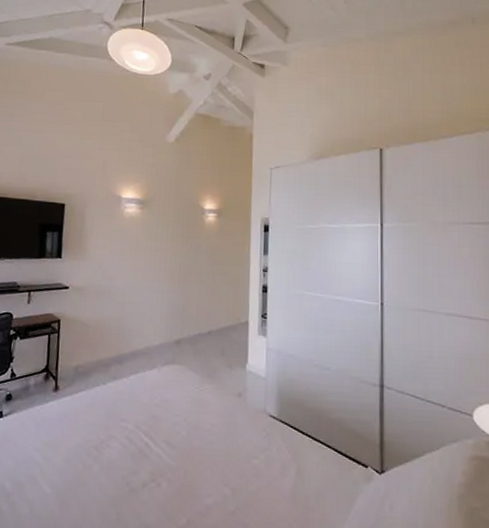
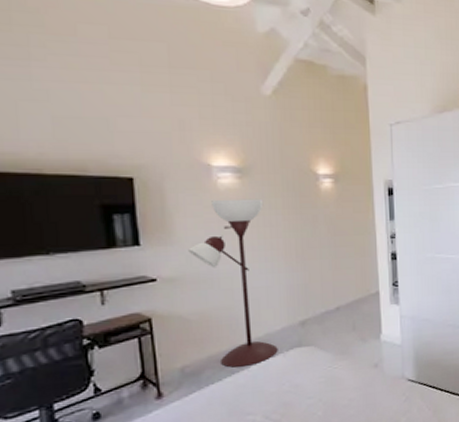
floor lamp: none [95,226,158,375] -> present [188,198,278,368]

